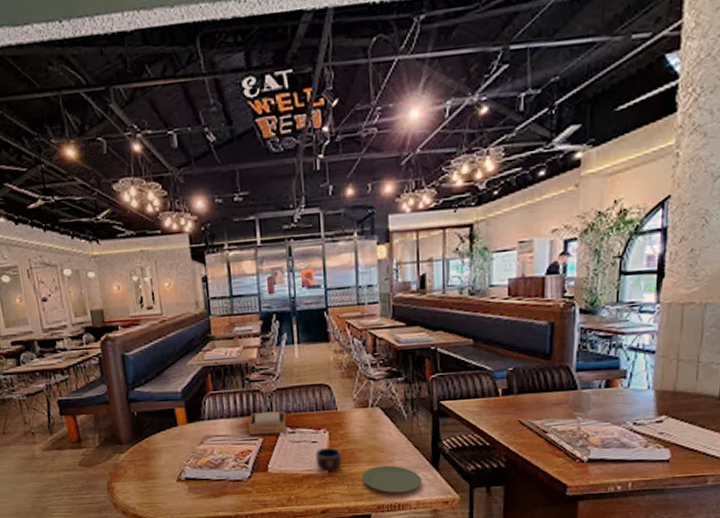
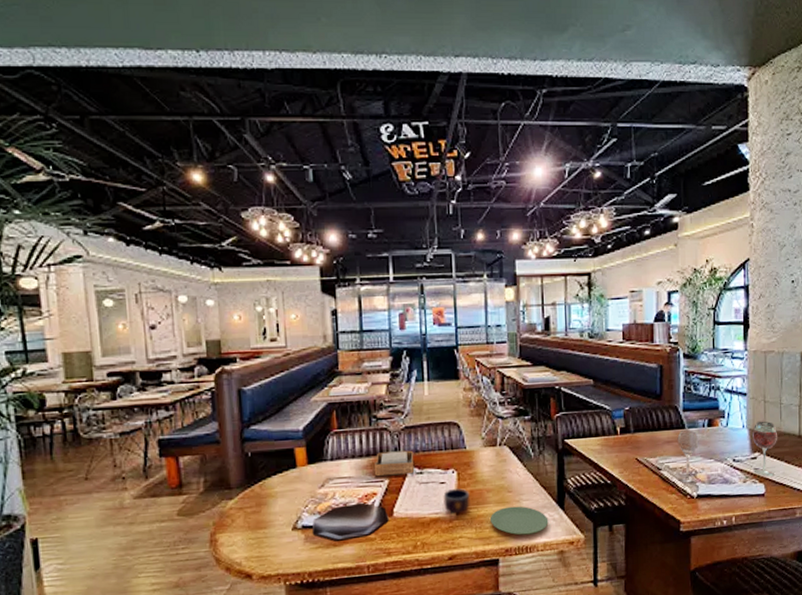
plate: none [194,458,265,494] -> present [311,502,390,543]
wineglass: none [658,381,692,442] -> present [753,421,778,477]

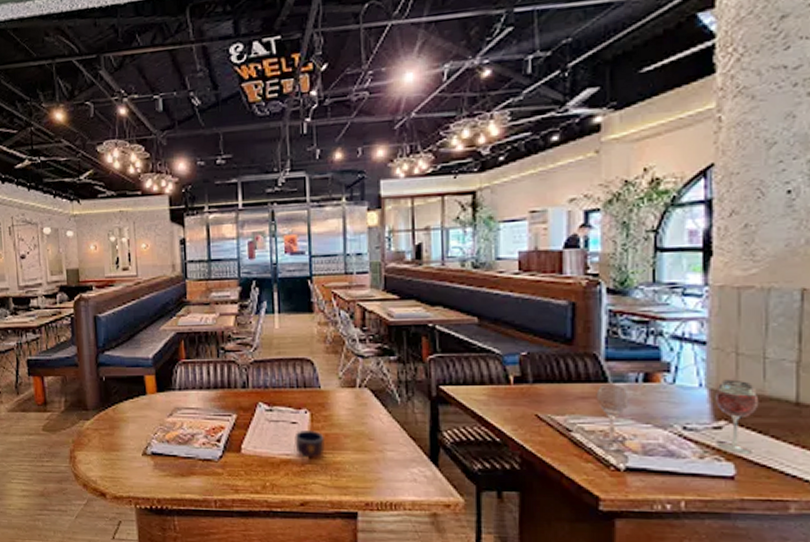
plate: present [311,502,390,543] -> none [160,435,238,473]
napkin holder: present [374,450,414,477] -> none [221,385,264,411]
plate: present [490,506,549,536] -> none [348,456,419,490]

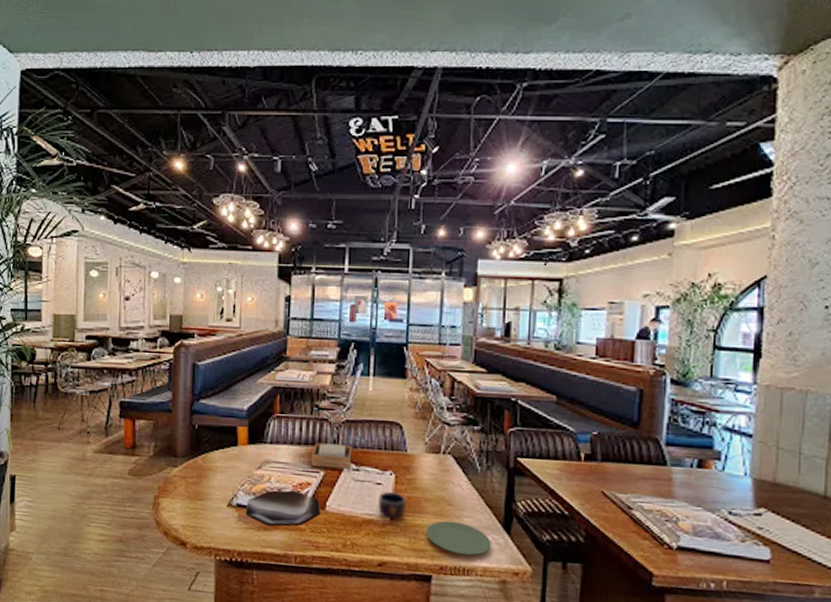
plate: none [160,435,238,473] -> present [245,490,322,527]
napkin holder: none [221,385,264,411] -> present [310,442,352,470]
plate: none [348,456,419,490] -> present [426,520,492,556]
wineglass: present [595,383,629,454] -> none [652,466,684,534]
wineglass: present [716,379,759,455] -> none [756,470,794,541]

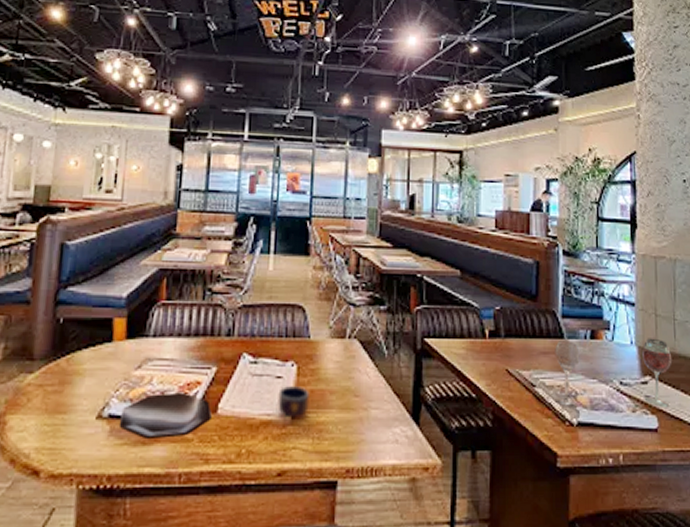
napkin holder: present [310,442,352,470] -> none [201,333,250,363]
plate: present [426,520,492,556] -> none [331,415,400,453]
wineglass: none [652,466,684,534] -> present [554,339,580,409]
wineglass: none [756,470,794,541] -> present [642,338,673,408]

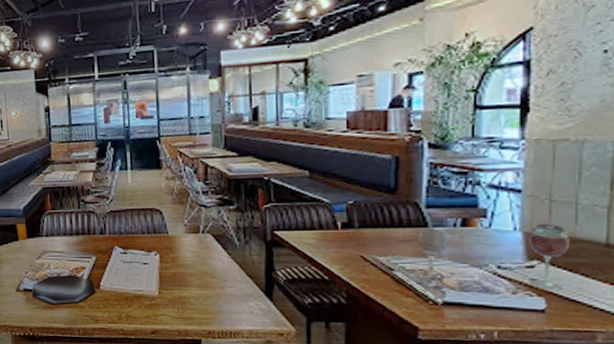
mug: present [278,386,310,418] -> none [146,270,172,293]

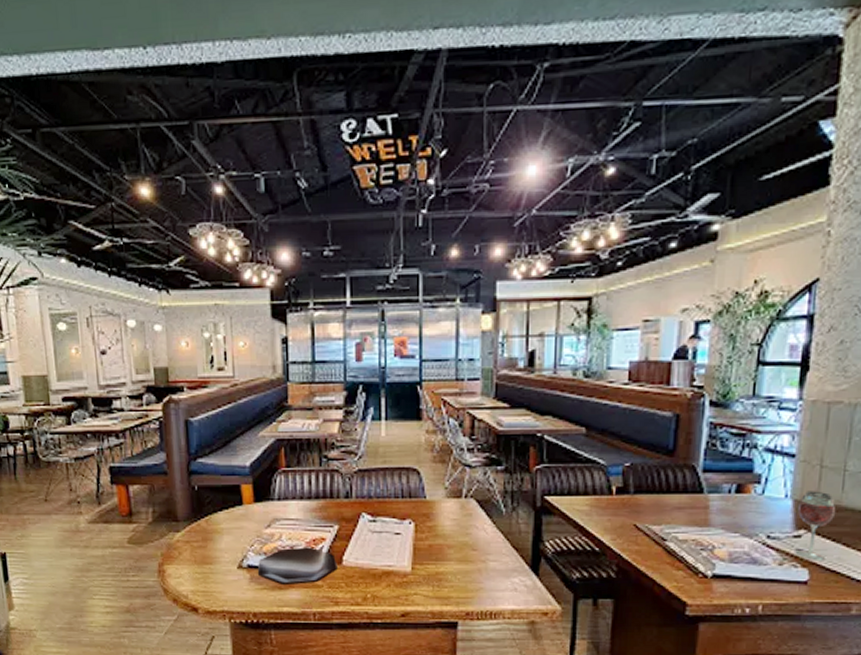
wineglass: present [415,228,447,290] -> none [687,494,721,562]

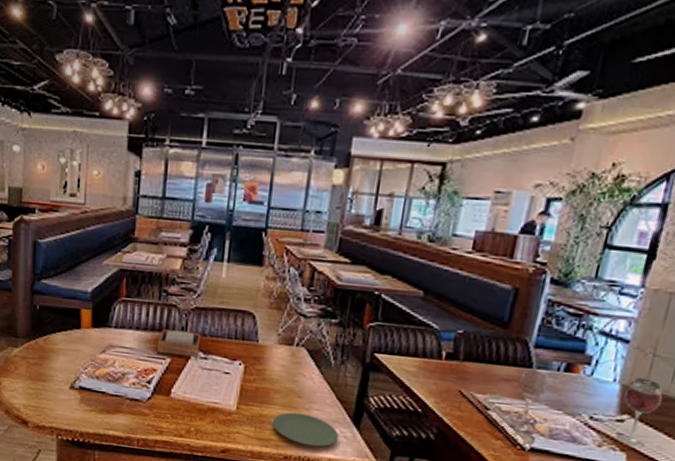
plate: present [257,547,339,586] -> none [88,374,167,411]
napkin holder: none [323,495,367,521] -> present [156,329,201,358]
plate: none [450,566,519,599] -> present [273,412,339,448]
wineglass: none [687,494,721,562] -> present [508,369,549,436]

